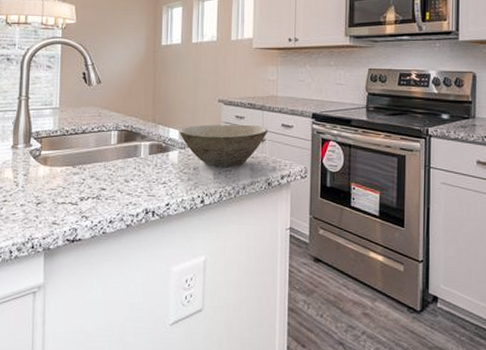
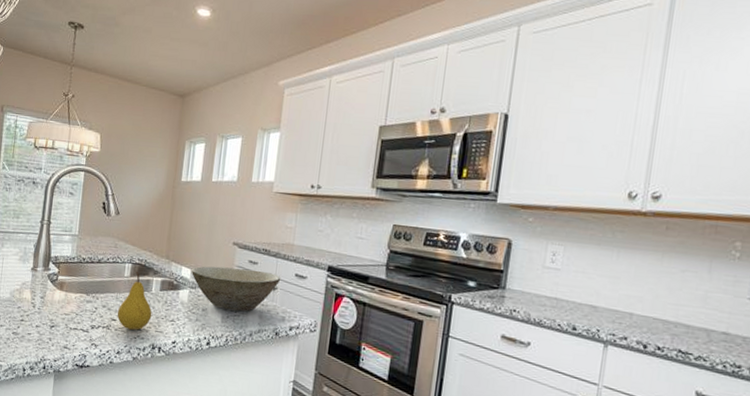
fruit: none [106,137,143,197] -> present [117,271,152,330]

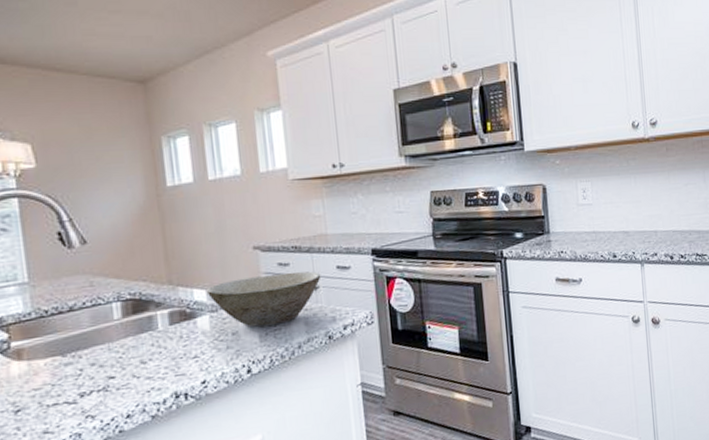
fruit: present [117,271,152,330] -> none [114,308,166,384]

